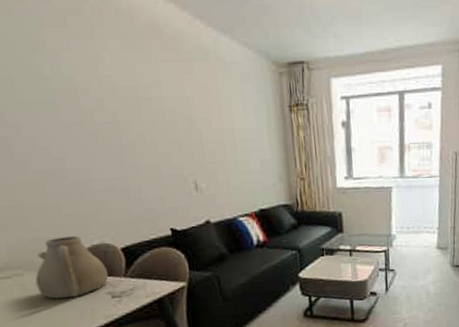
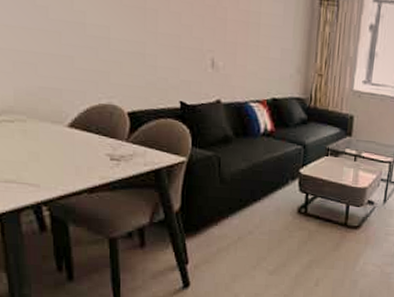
teapot: present [35,235,109,299] -> none [37,90,110,153]

